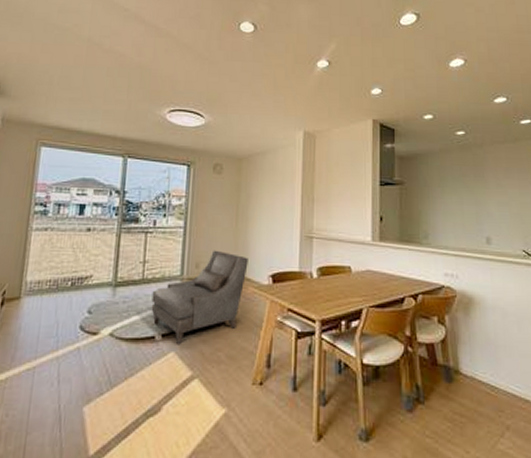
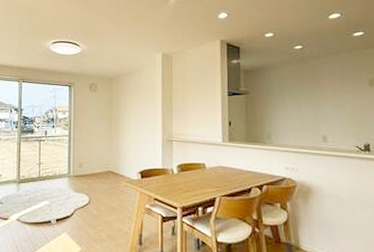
armchair: present [151,250,248,344] -> none [47,153,121,226]

